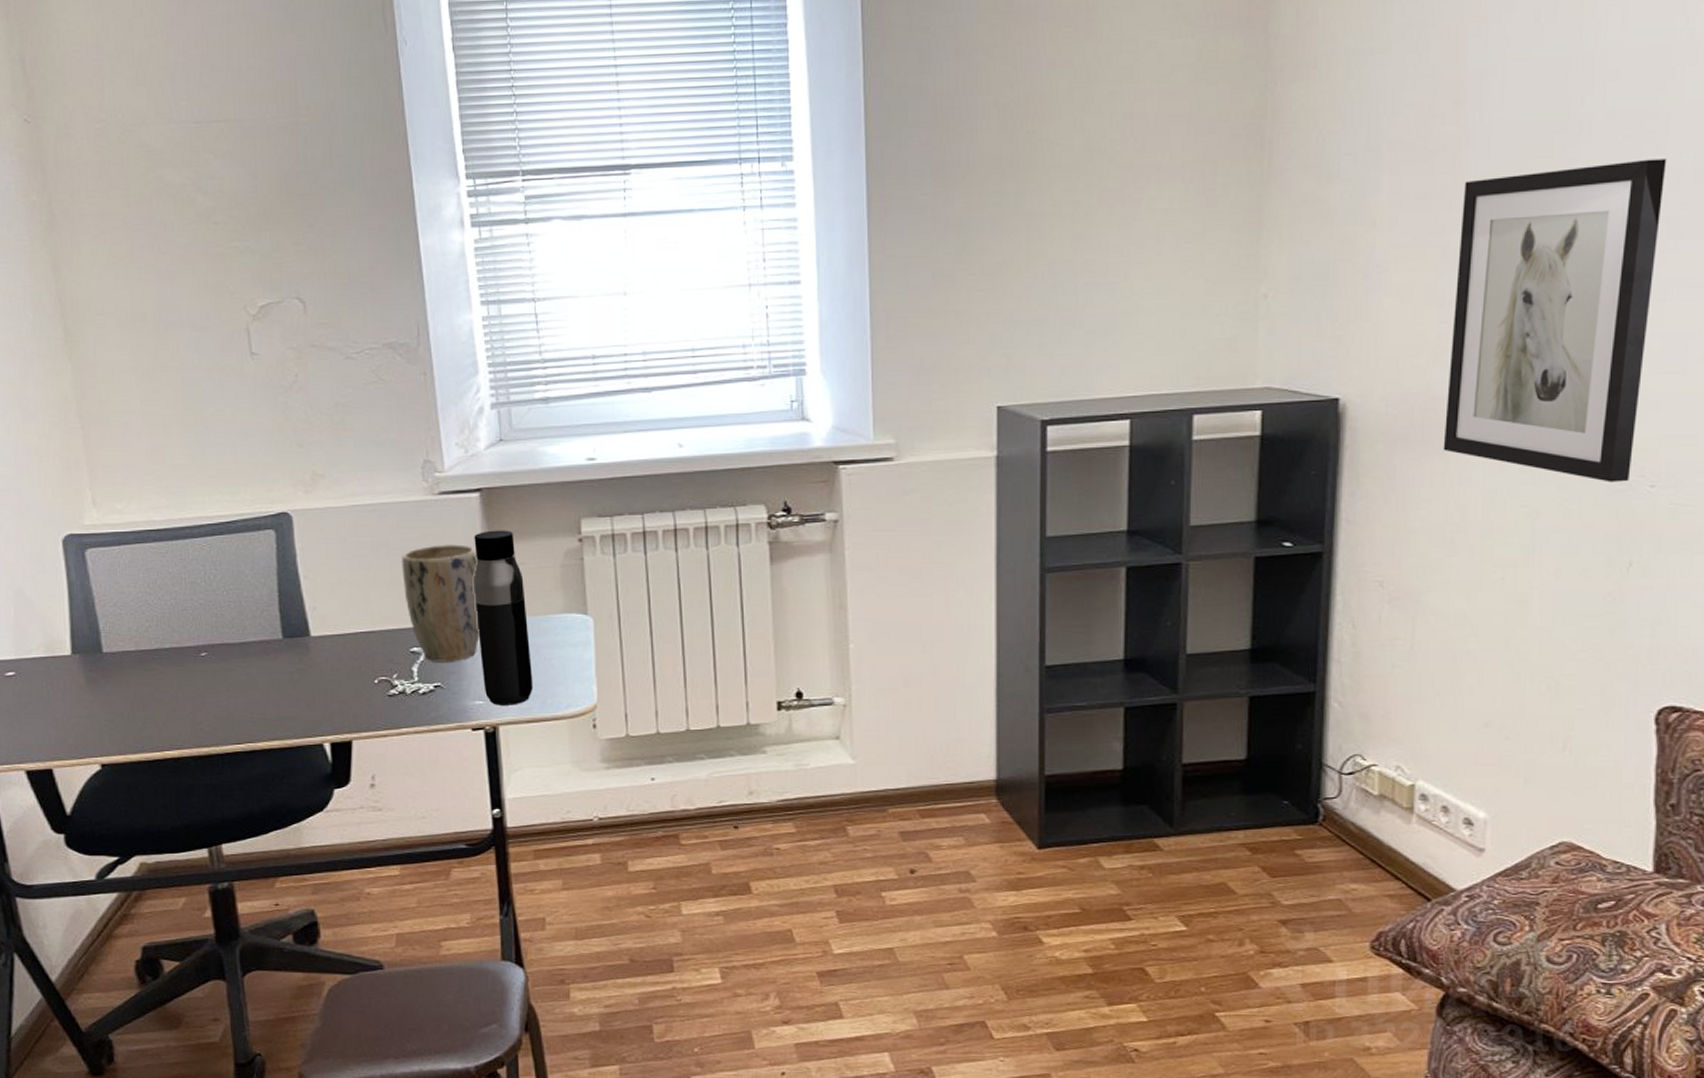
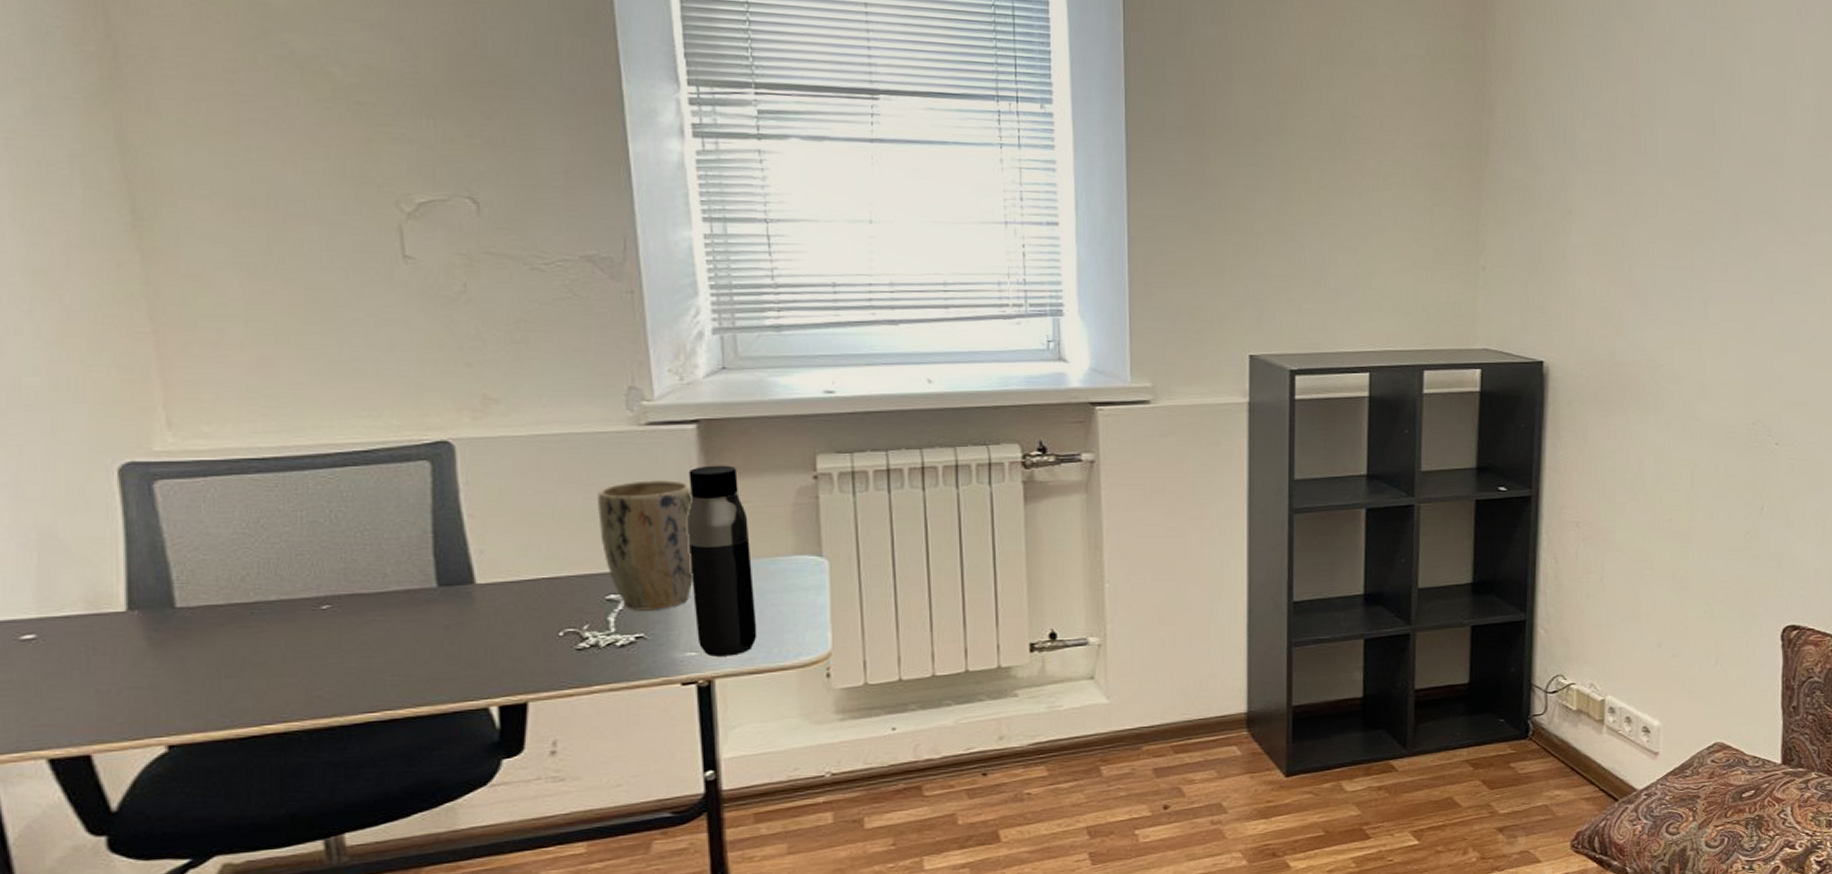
wall art: present [1443,159,1667,483] -> none [1624,177,1783,440]

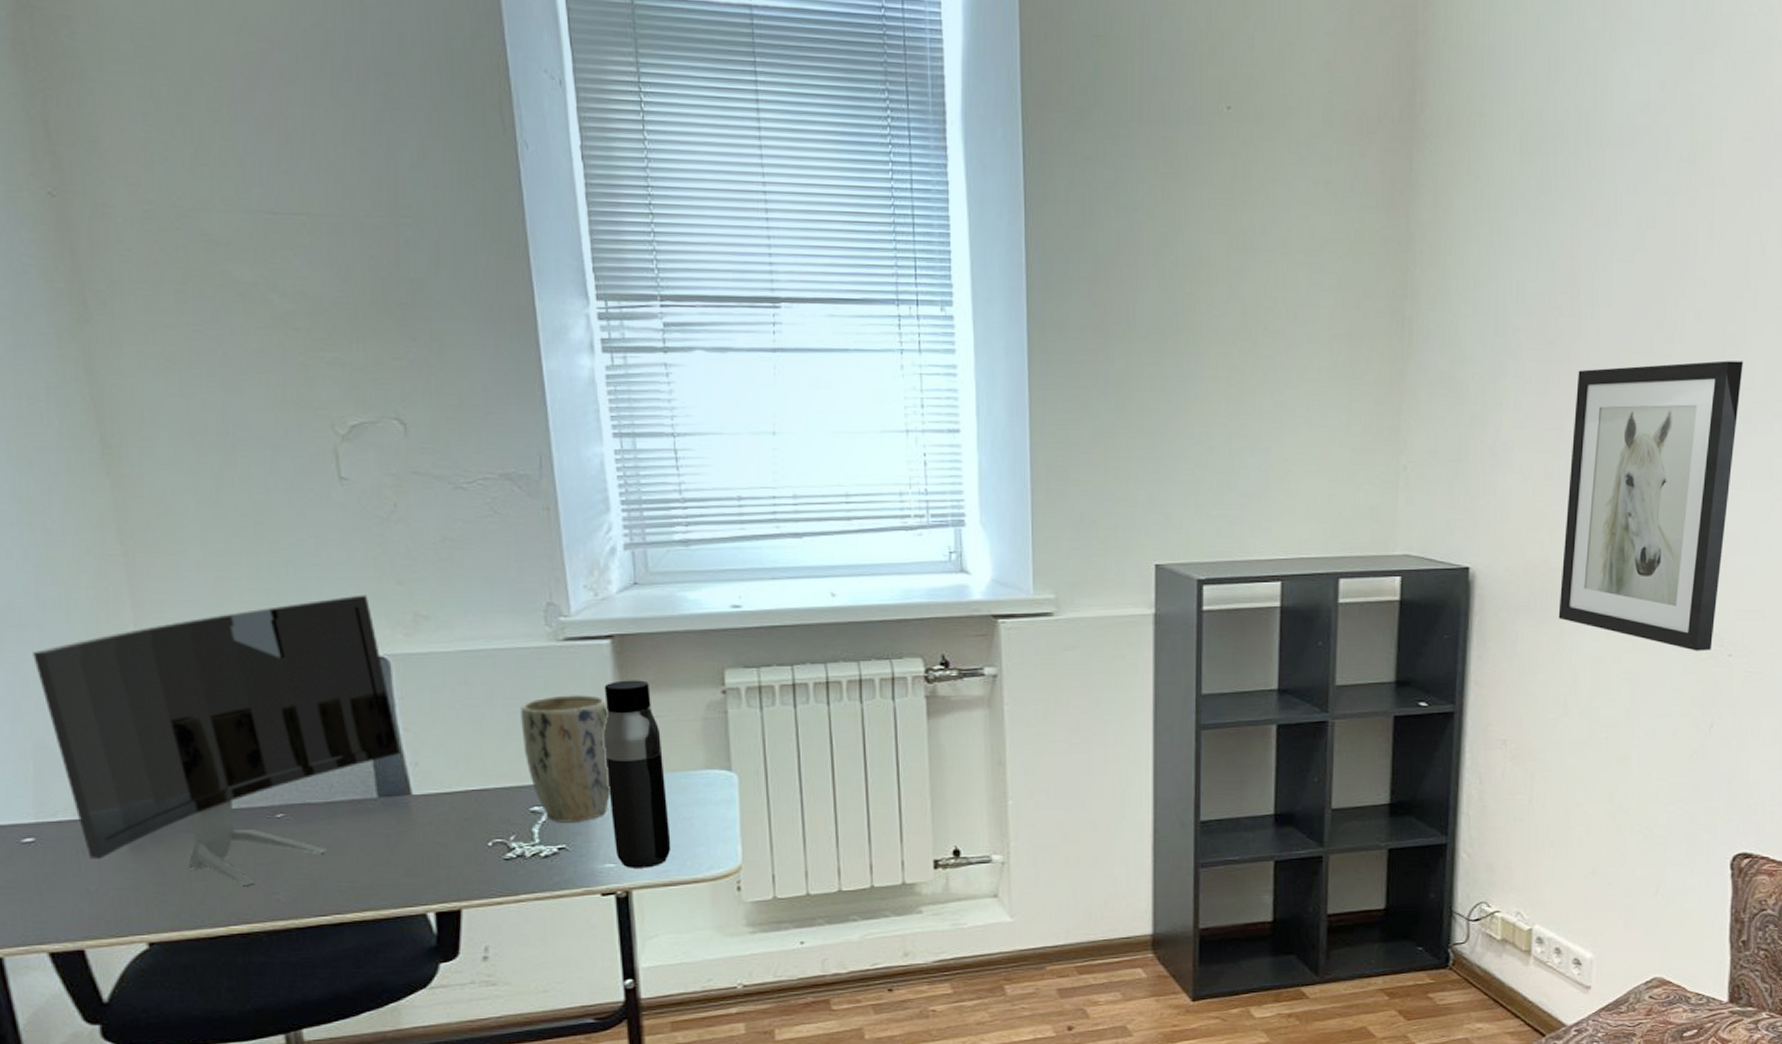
monitor: none [42,376,464,682] -> present [33,594,400,885]
wall art: none [1624,177,1783,440] -> present [1558,360,1743,651]

